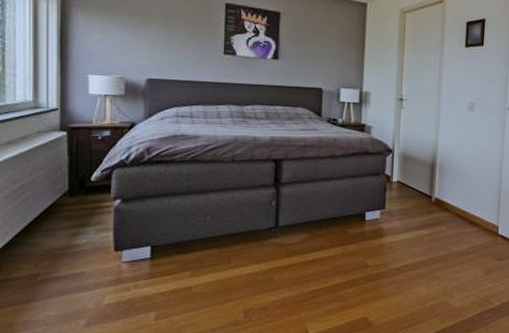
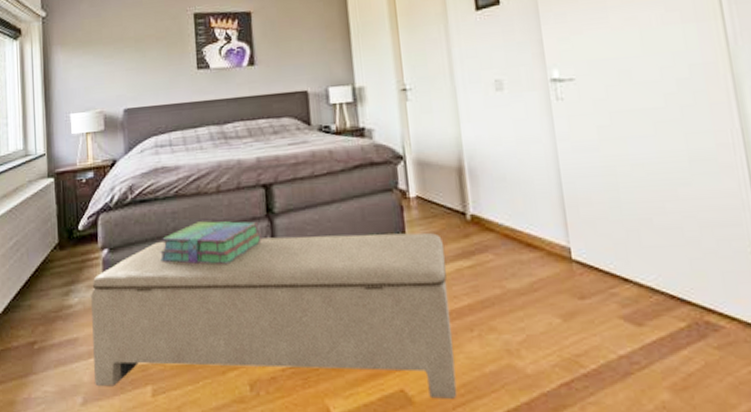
bench: none [100,197,413,323] -> present [91,232,458,399]
stack of books: none [171,184,267,221] -> present [159,221,262,265]

